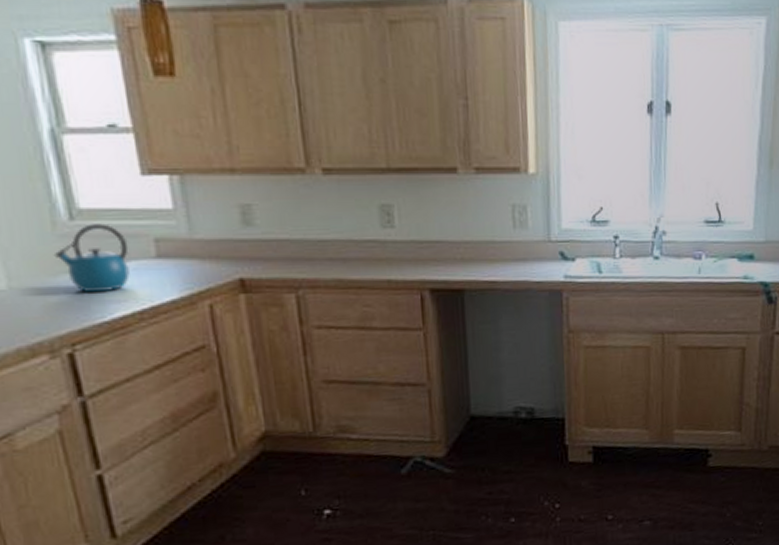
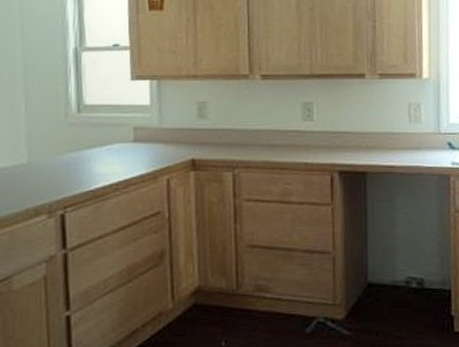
kettle: present [53,223,130,294] -> none [62,115,115,168]

